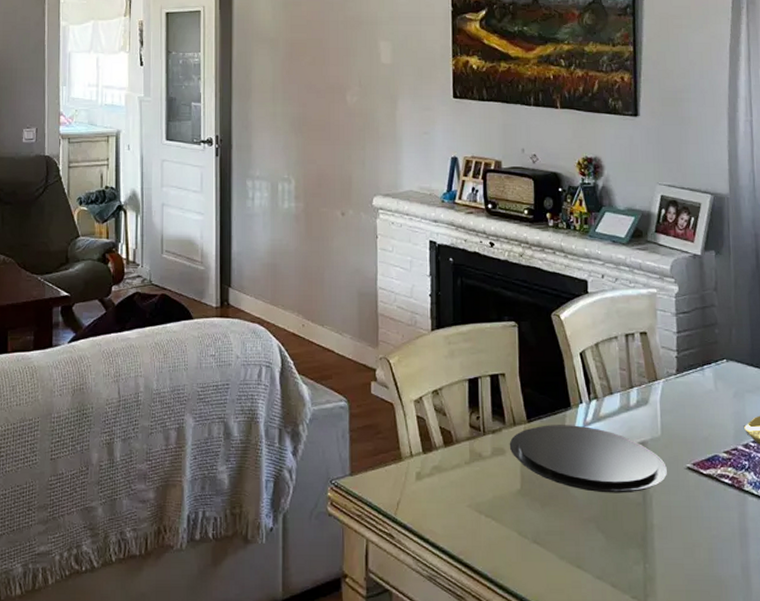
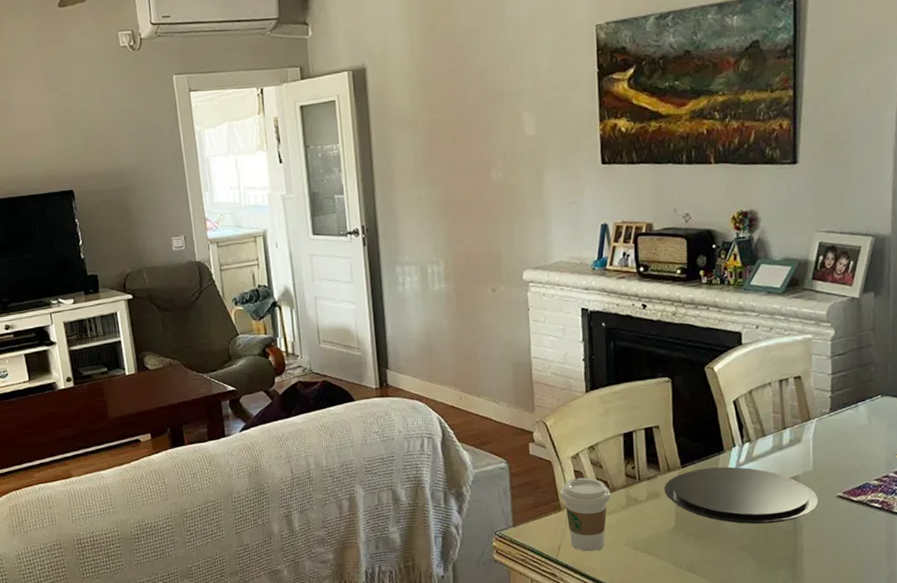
coffee cup: none [402,425,454,511] -> present [561,477,611,552]

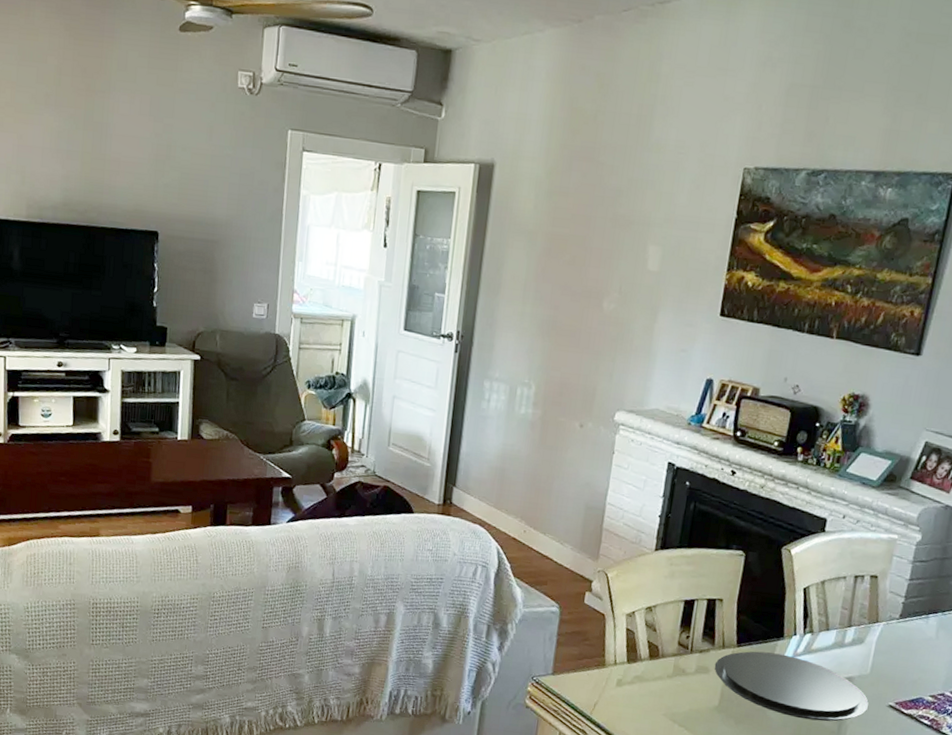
coffee cup: present [561,477,611,552] -> none [607,637,660,716]

